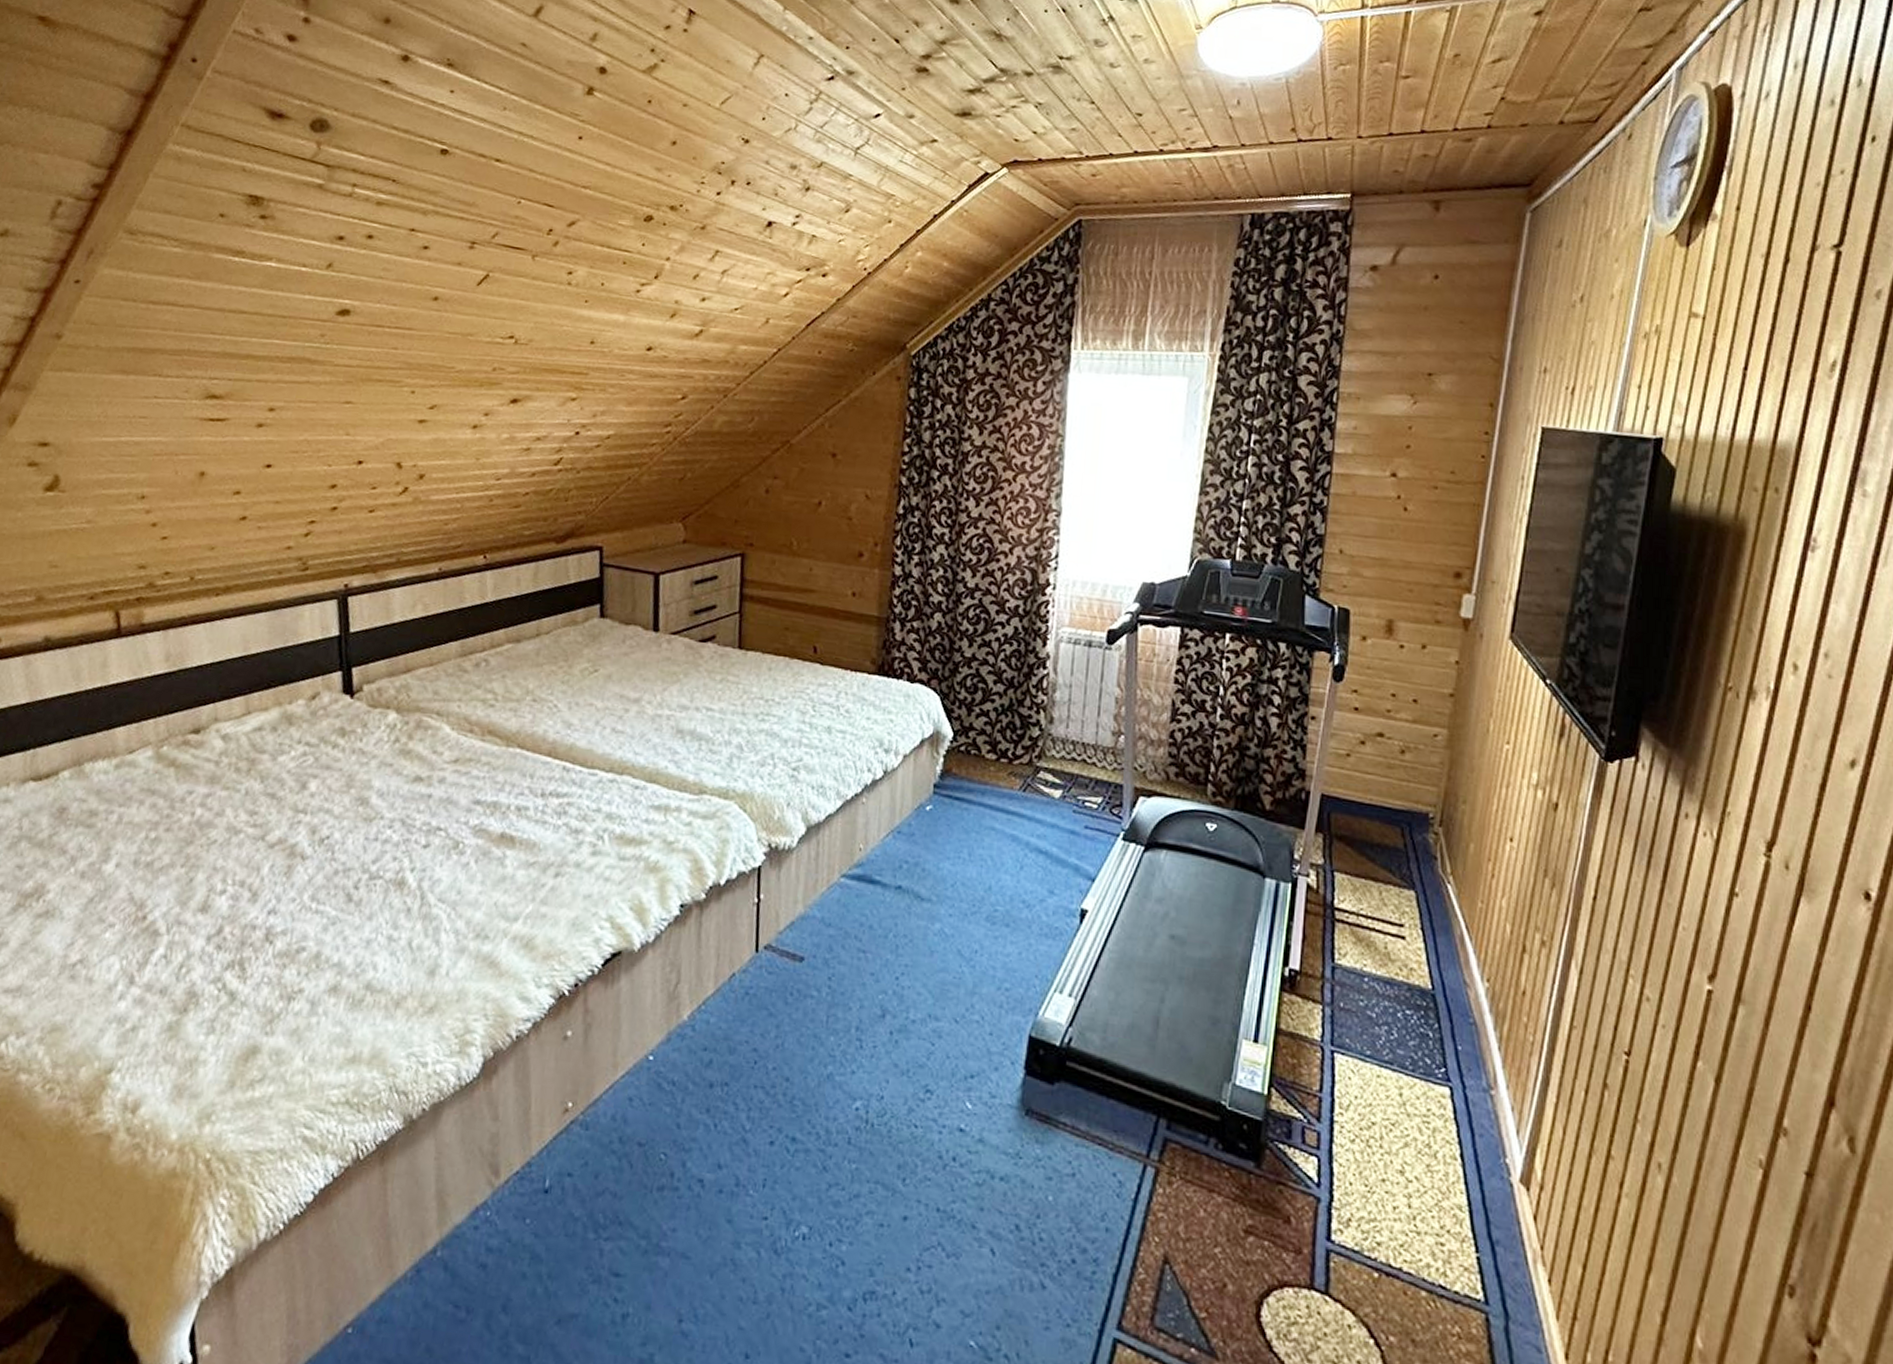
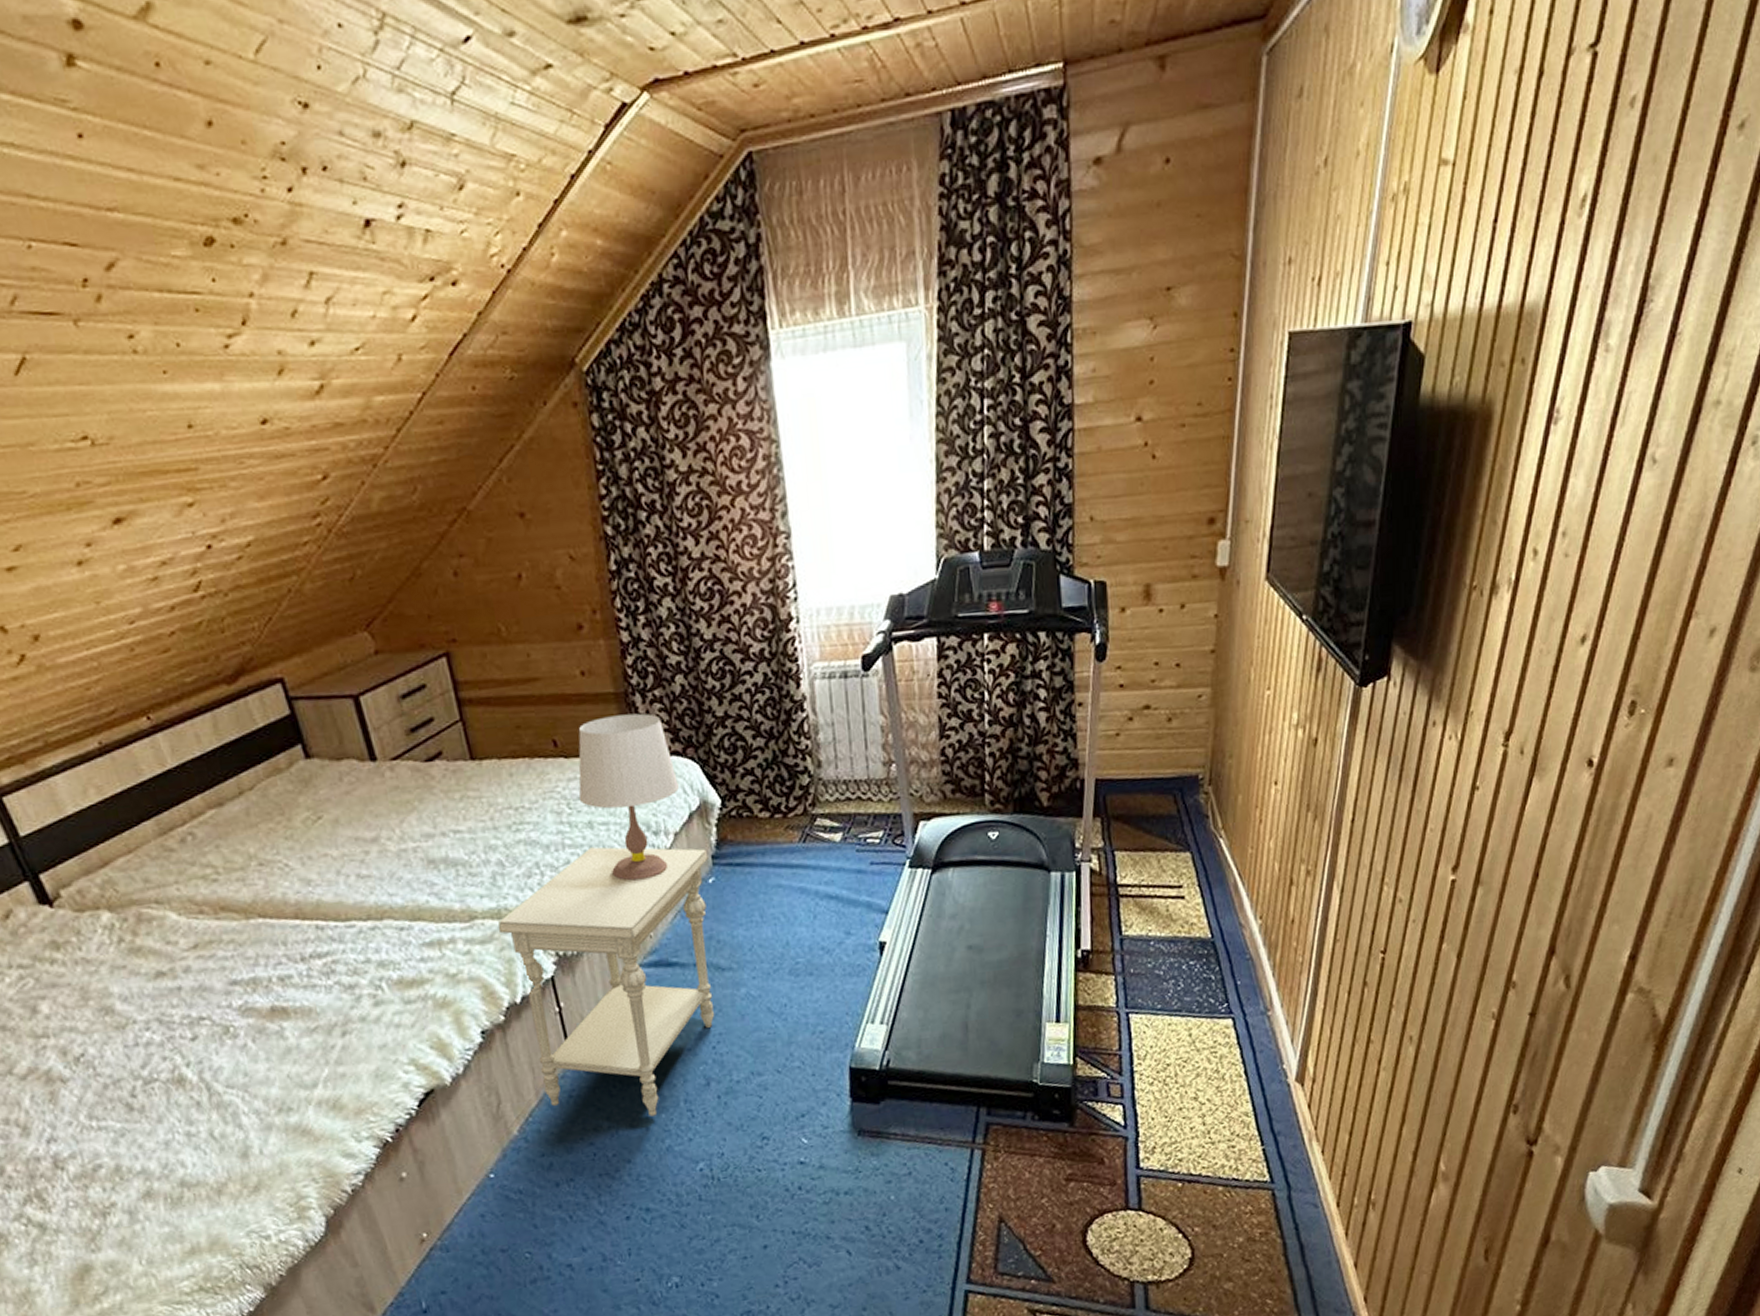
side table: none [721,751,931,1036] -> present [498,847,715,1117]
table lamp: none [824,635,917,793] -> present [578,713,679,881]

